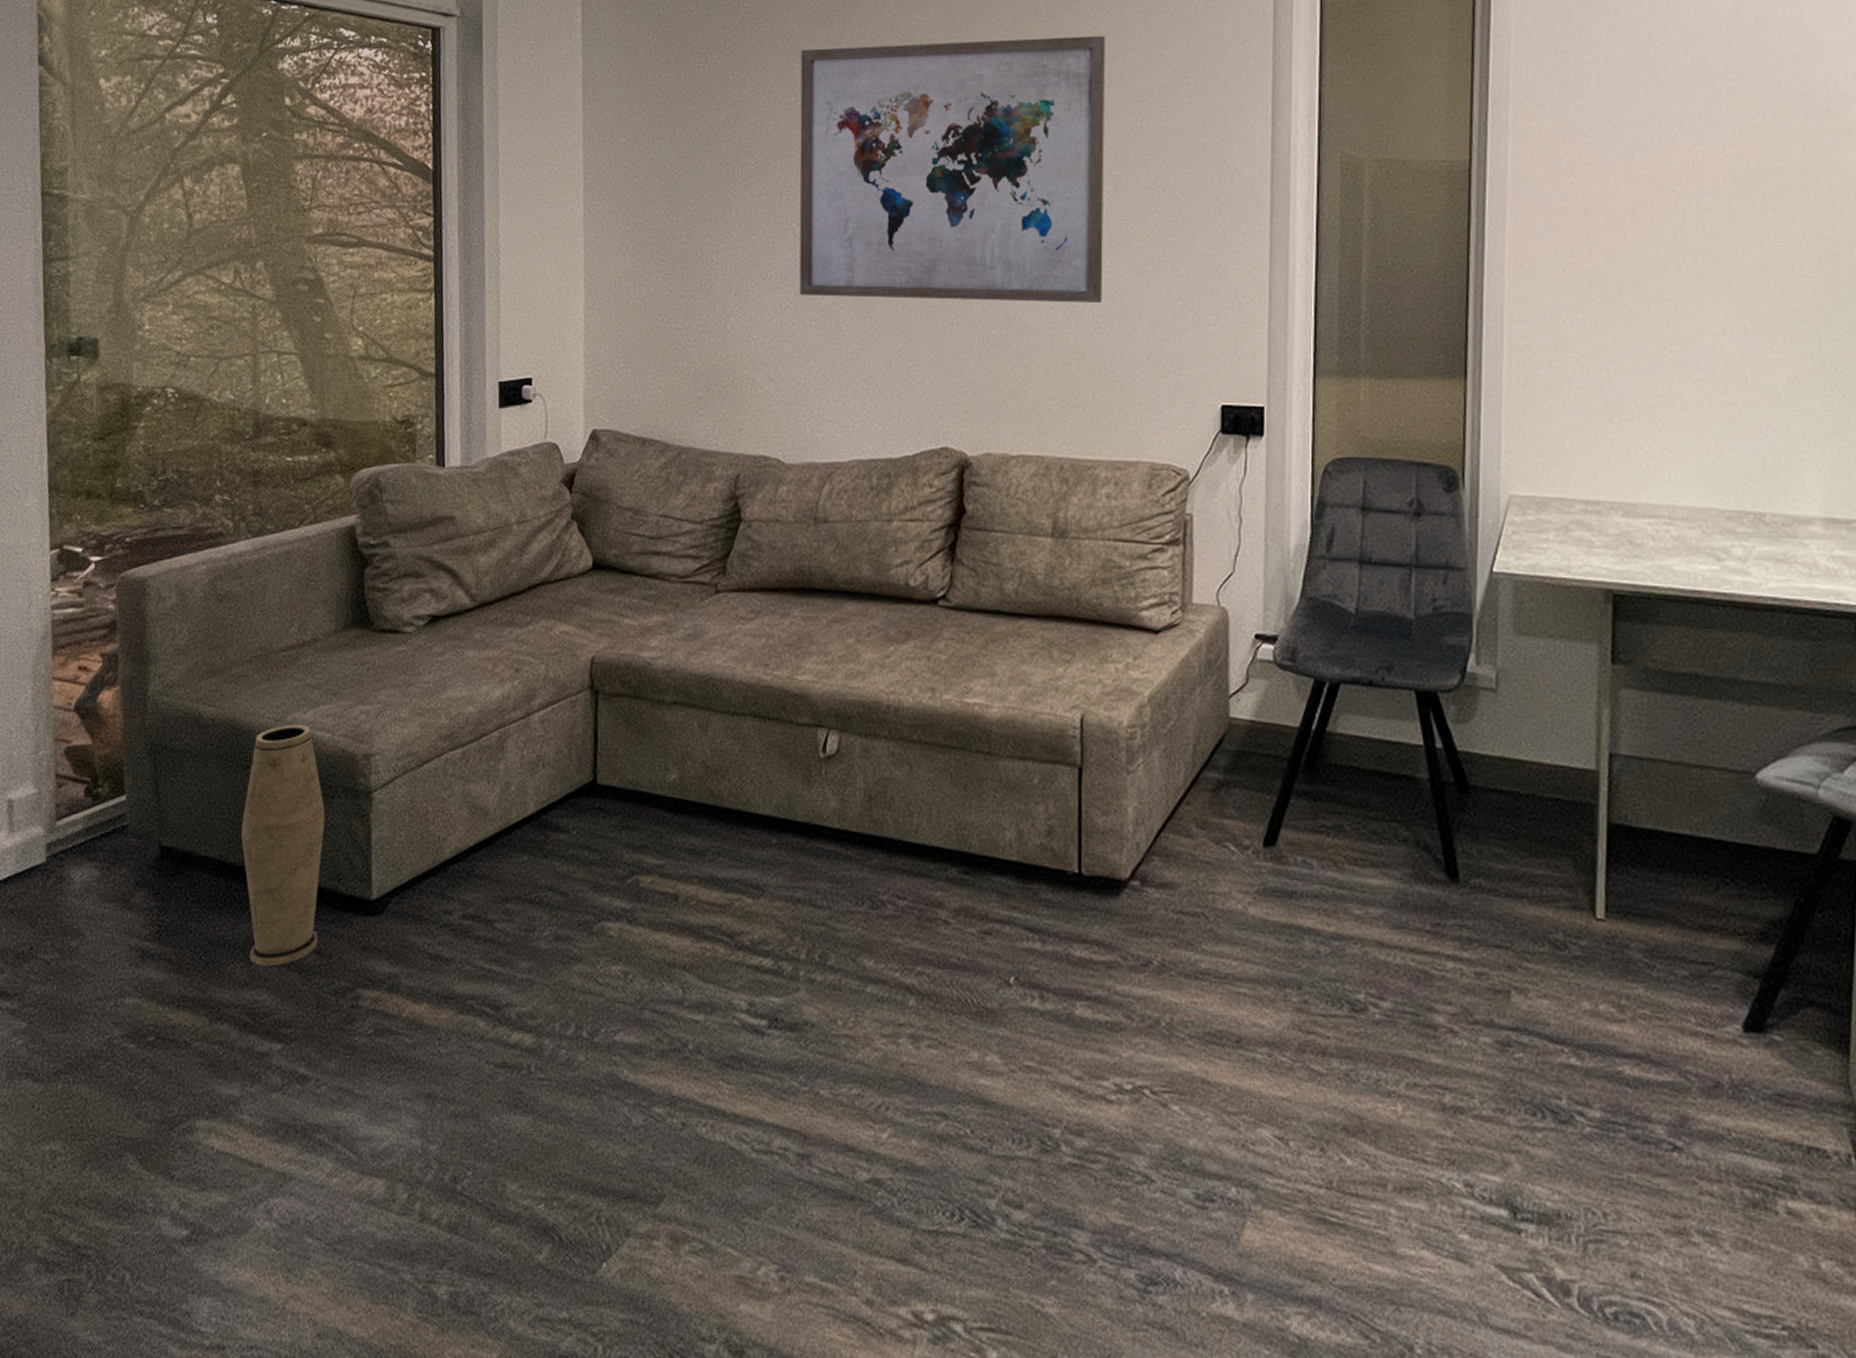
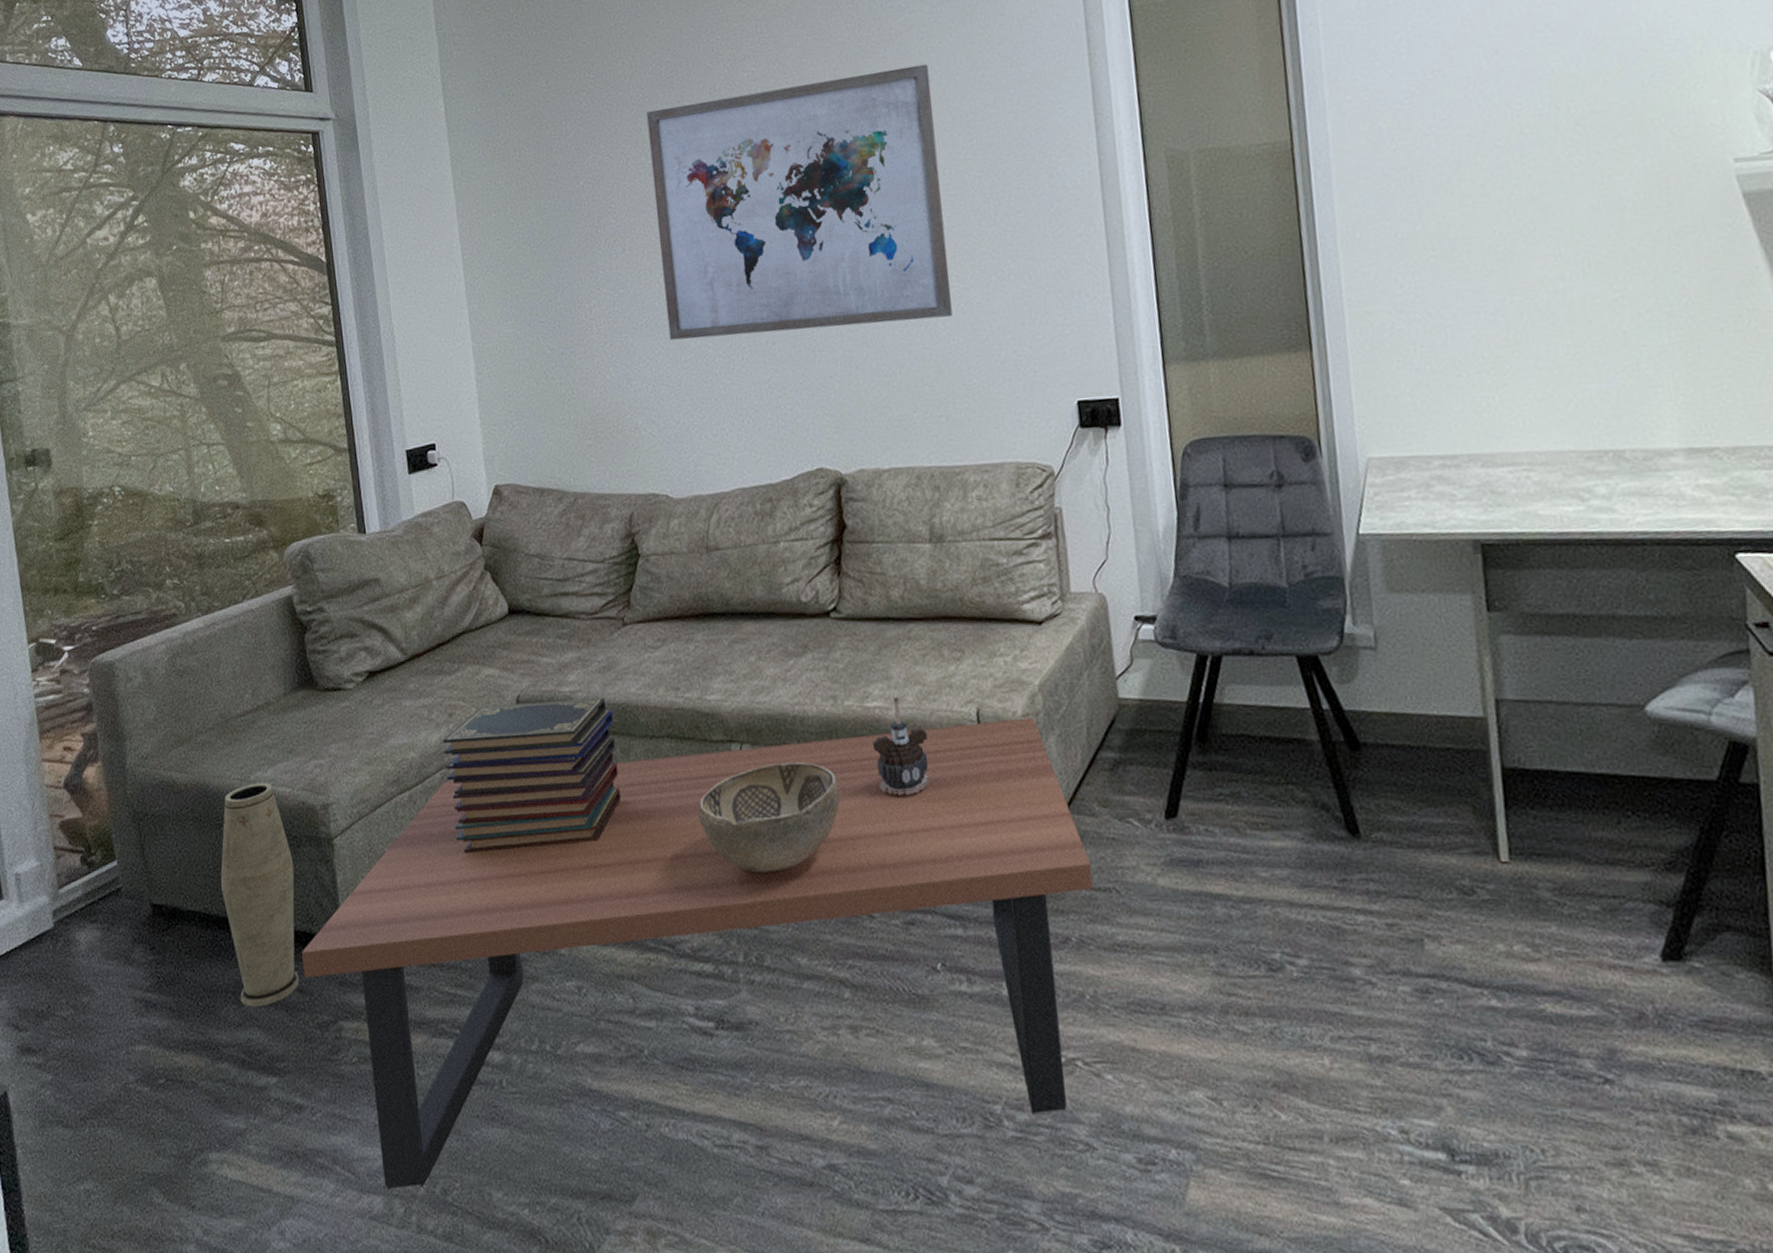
coffee table: none [323,729,1182,1173] -> present [302,717,1093,1189]
book stack: none [505,665,694,821] -> present [442,698,621,853]
decorative bowl: none [775,752,928,868] -> present [698,762,841,873]
candle: none [969,693,1026,799] -> present [873,695,929,796]

